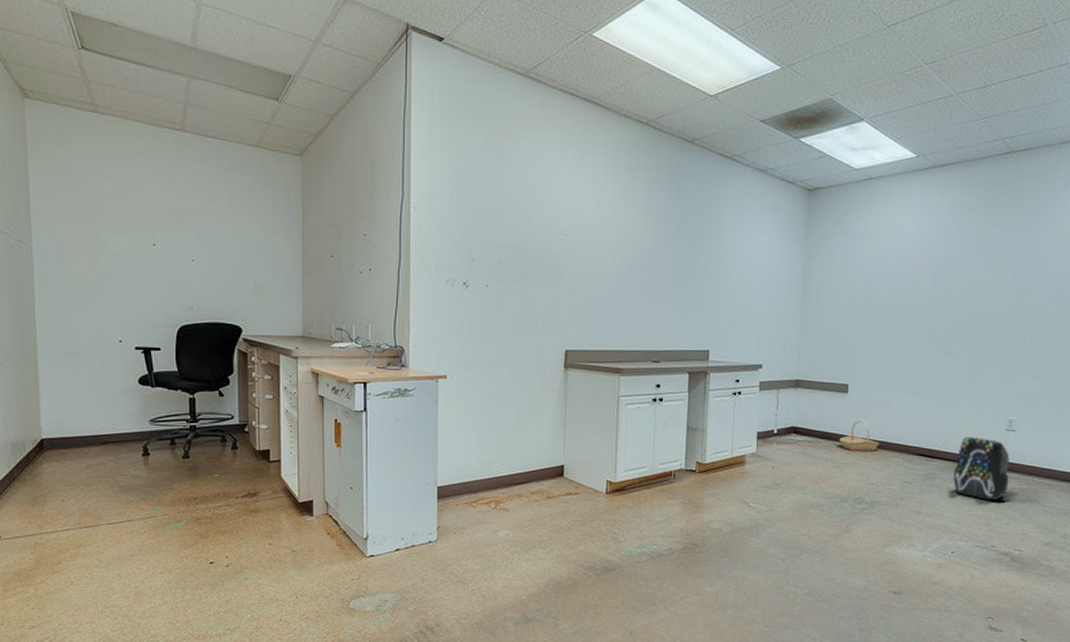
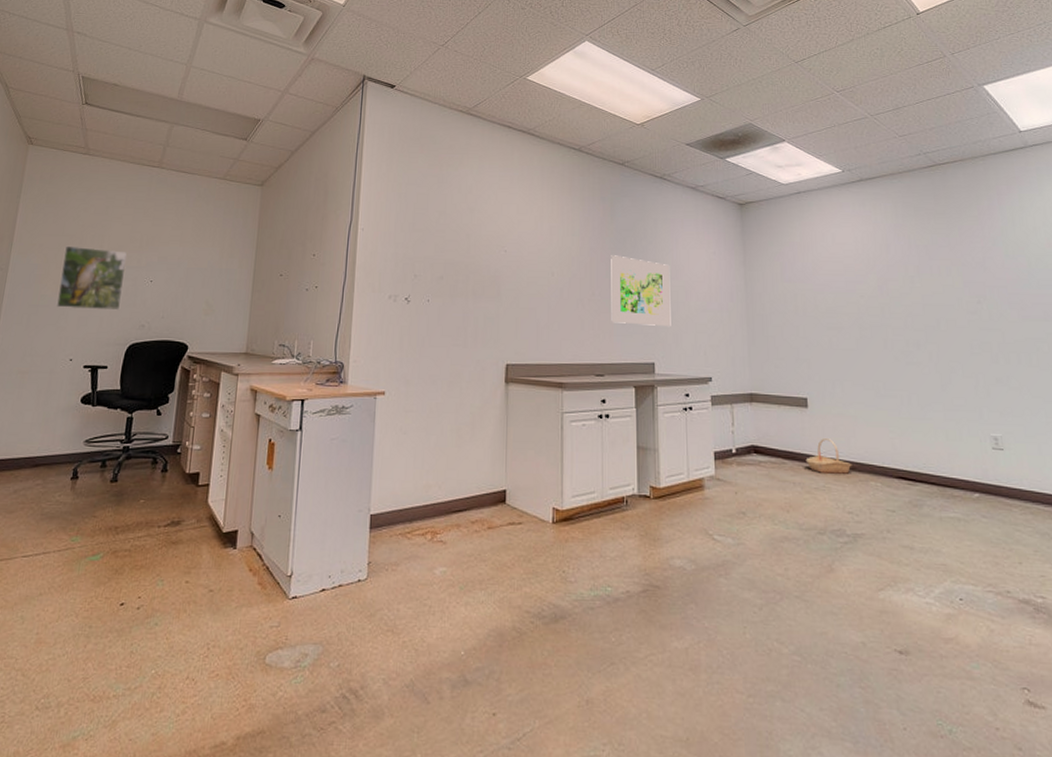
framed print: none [92,219,164,291] -> present [57,245,127,311]
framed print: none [670,241,732,315] -> present [611,255,671,326]
backpack: present [953,436,1010,501] -> none [942,456,1010,534]

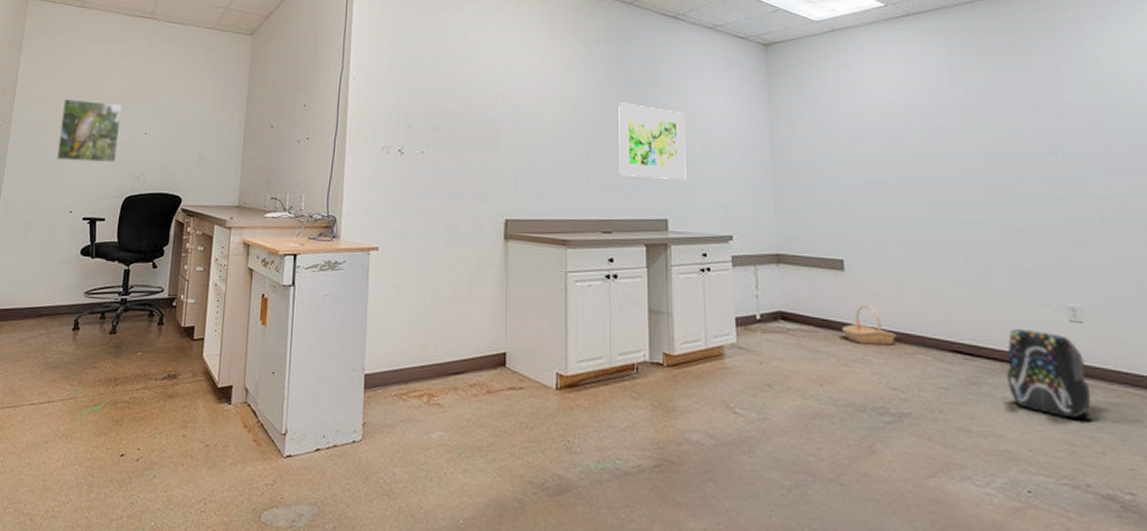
backpack: none [942,456,1010,534] -> present [1007,328,1091,419]

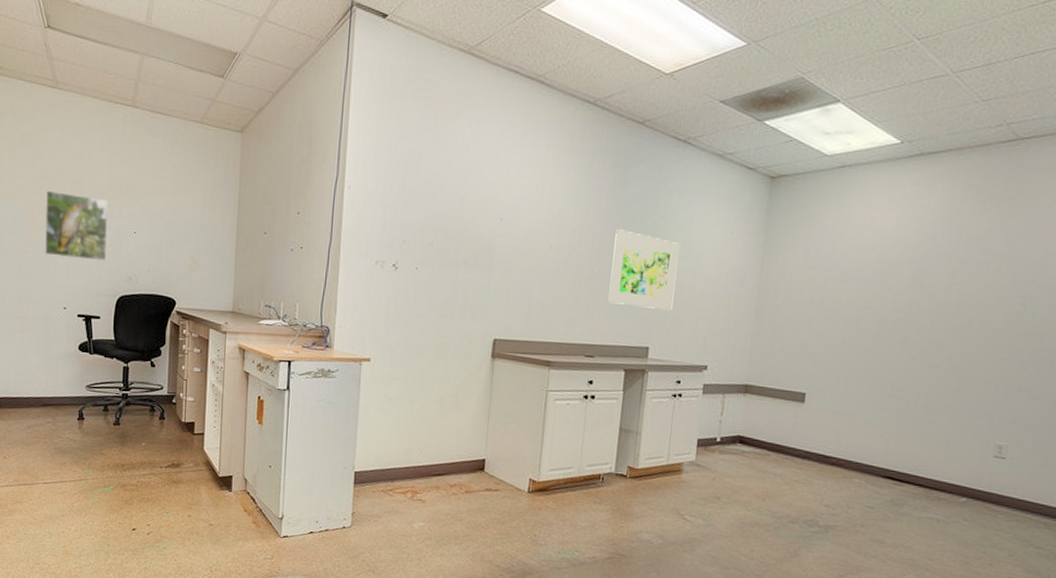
basket: present [841,305,897,346] -> none [791,434,839,470]
backpack: present [1007,328,1091,419] -> none [925,460,997,537]

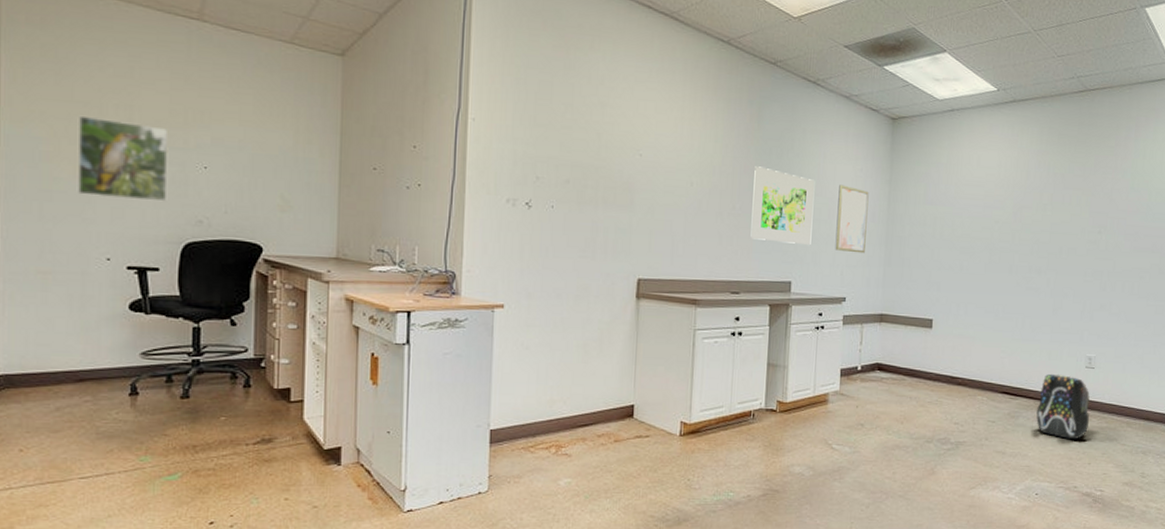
wall art: none [698,248,740,321] -> present [835,184,869,254]
backpack: none [925,460,997,537] -> present [1036,373,1090,440]

